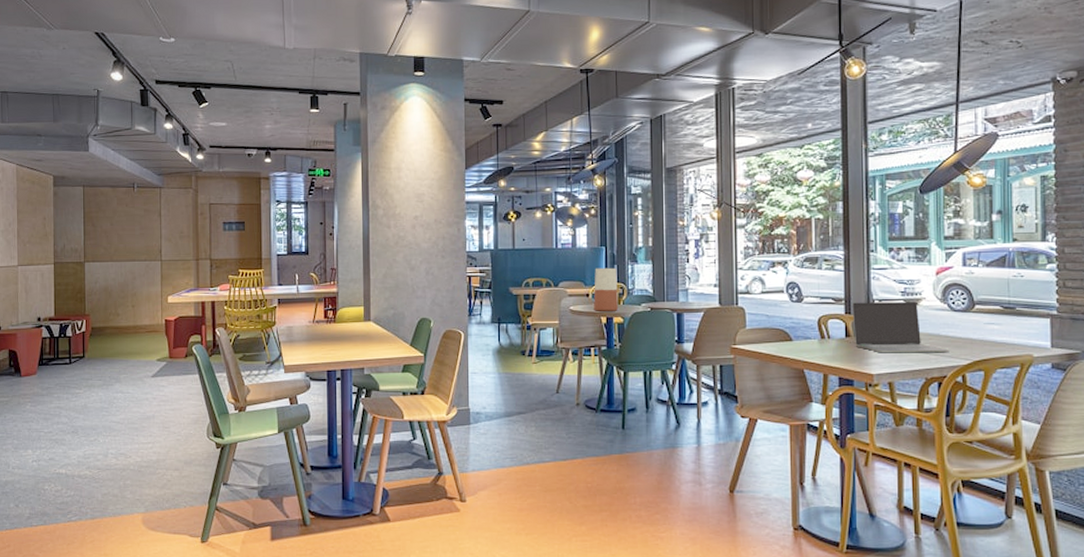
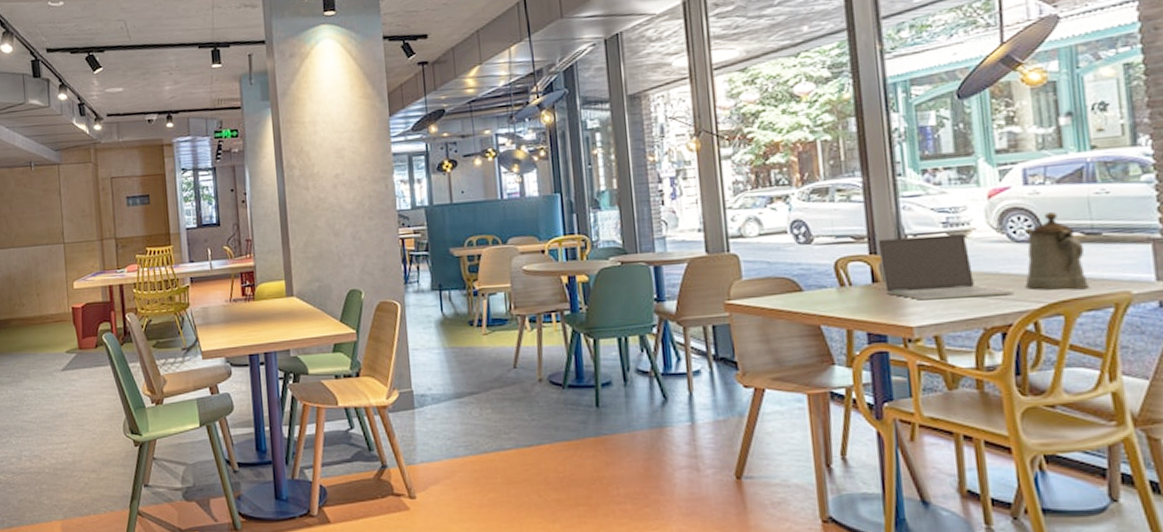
vase: present [594,267,618,311] -> none [549,217,581,270]
coffee pot: none [958,289,1004,352] -> present [1025,212,1090,291]

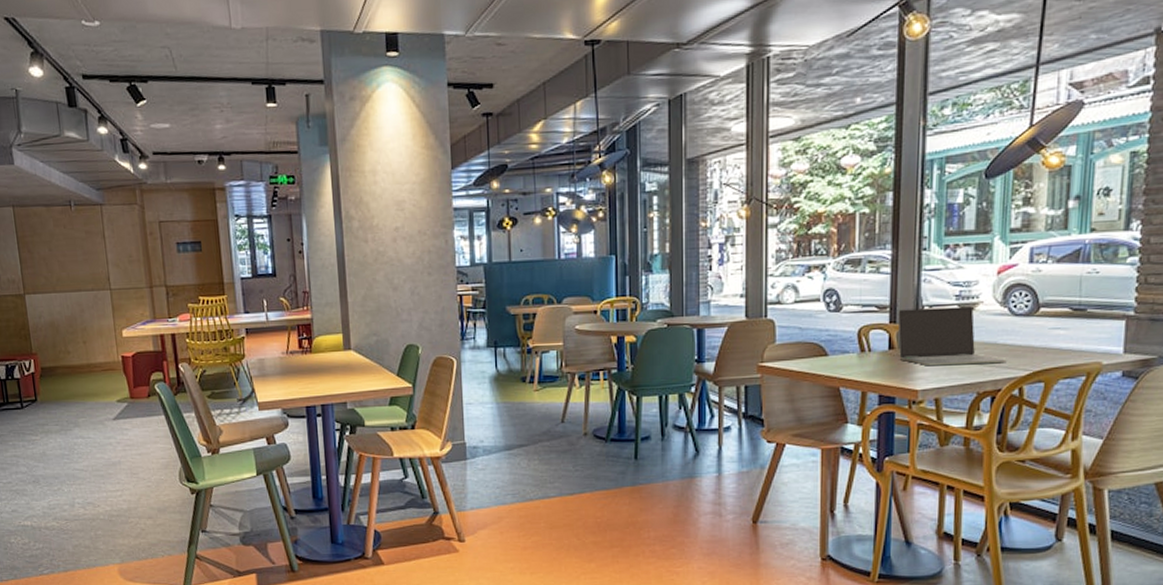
coffee pot: present [1025,212,1090,291] -> none [1016,289,1071,360]

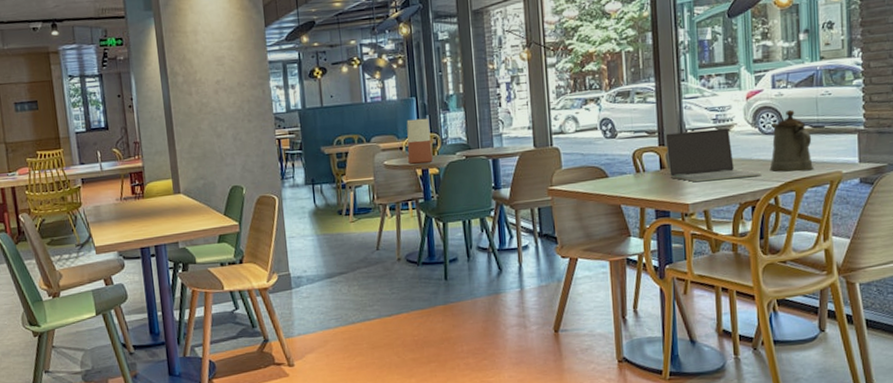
vase: none [602,279,630,330] -> present [406,118,433,164]
coffee pot: none [1016,289,1071,360] -> present [769,110,814,172]

